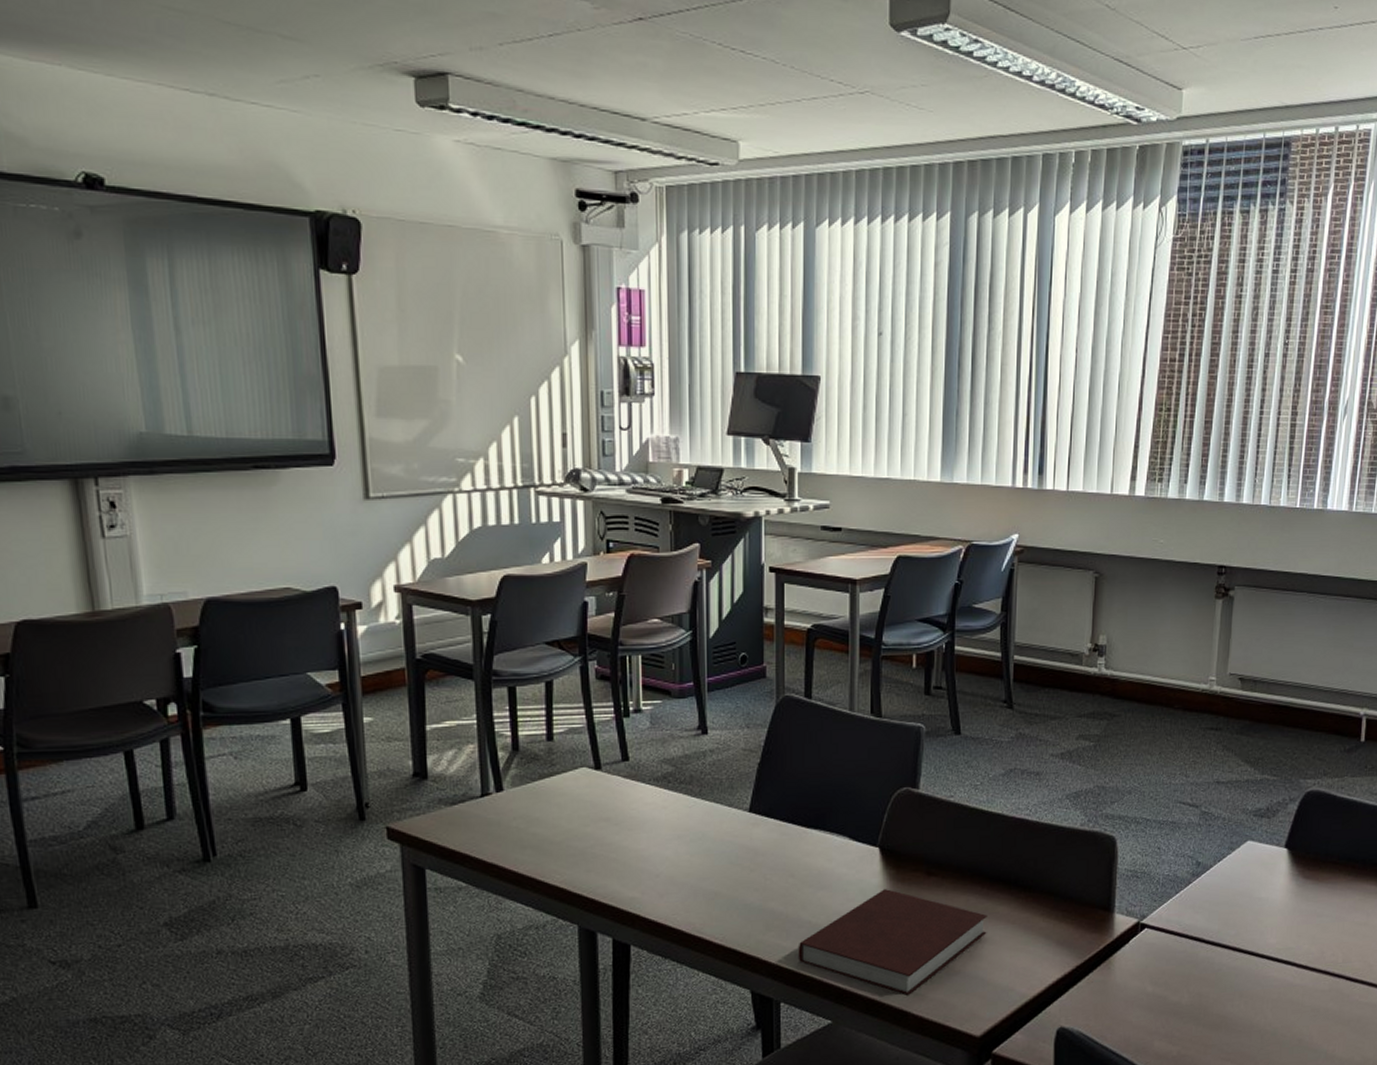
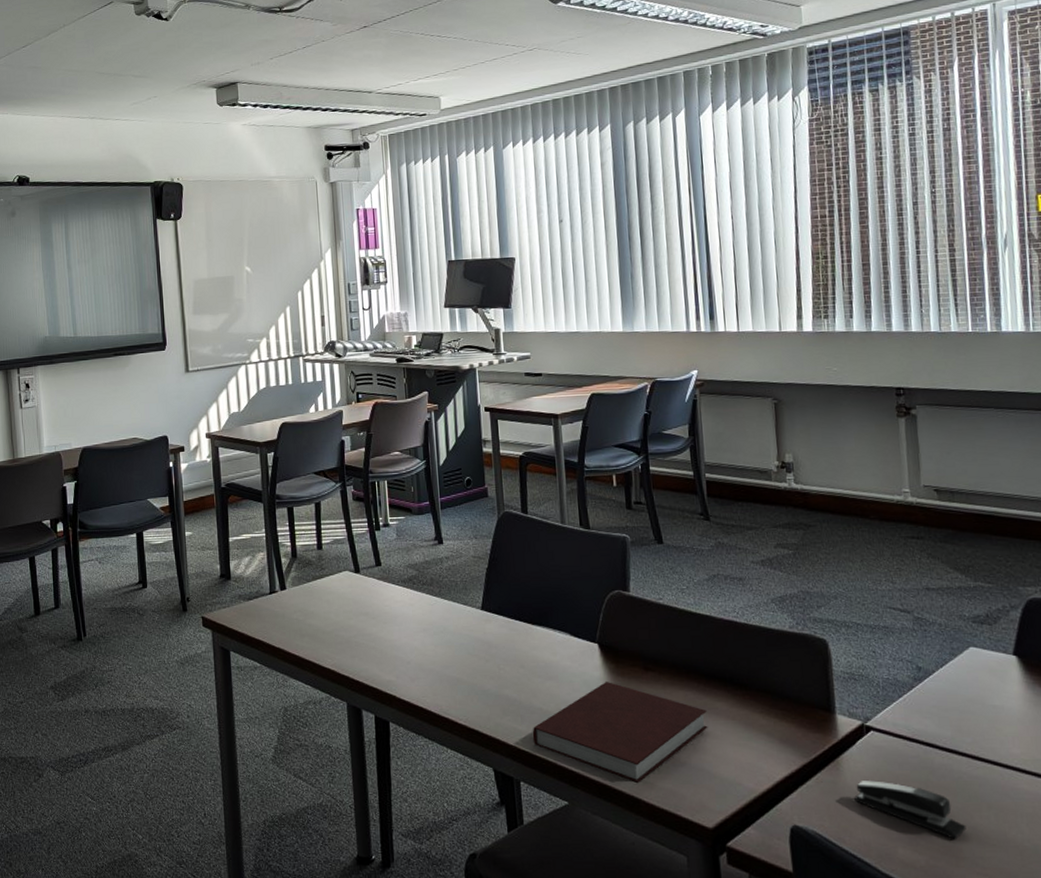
stapler: none [1121,977,1218,1029] -> present [854,781,966,839]

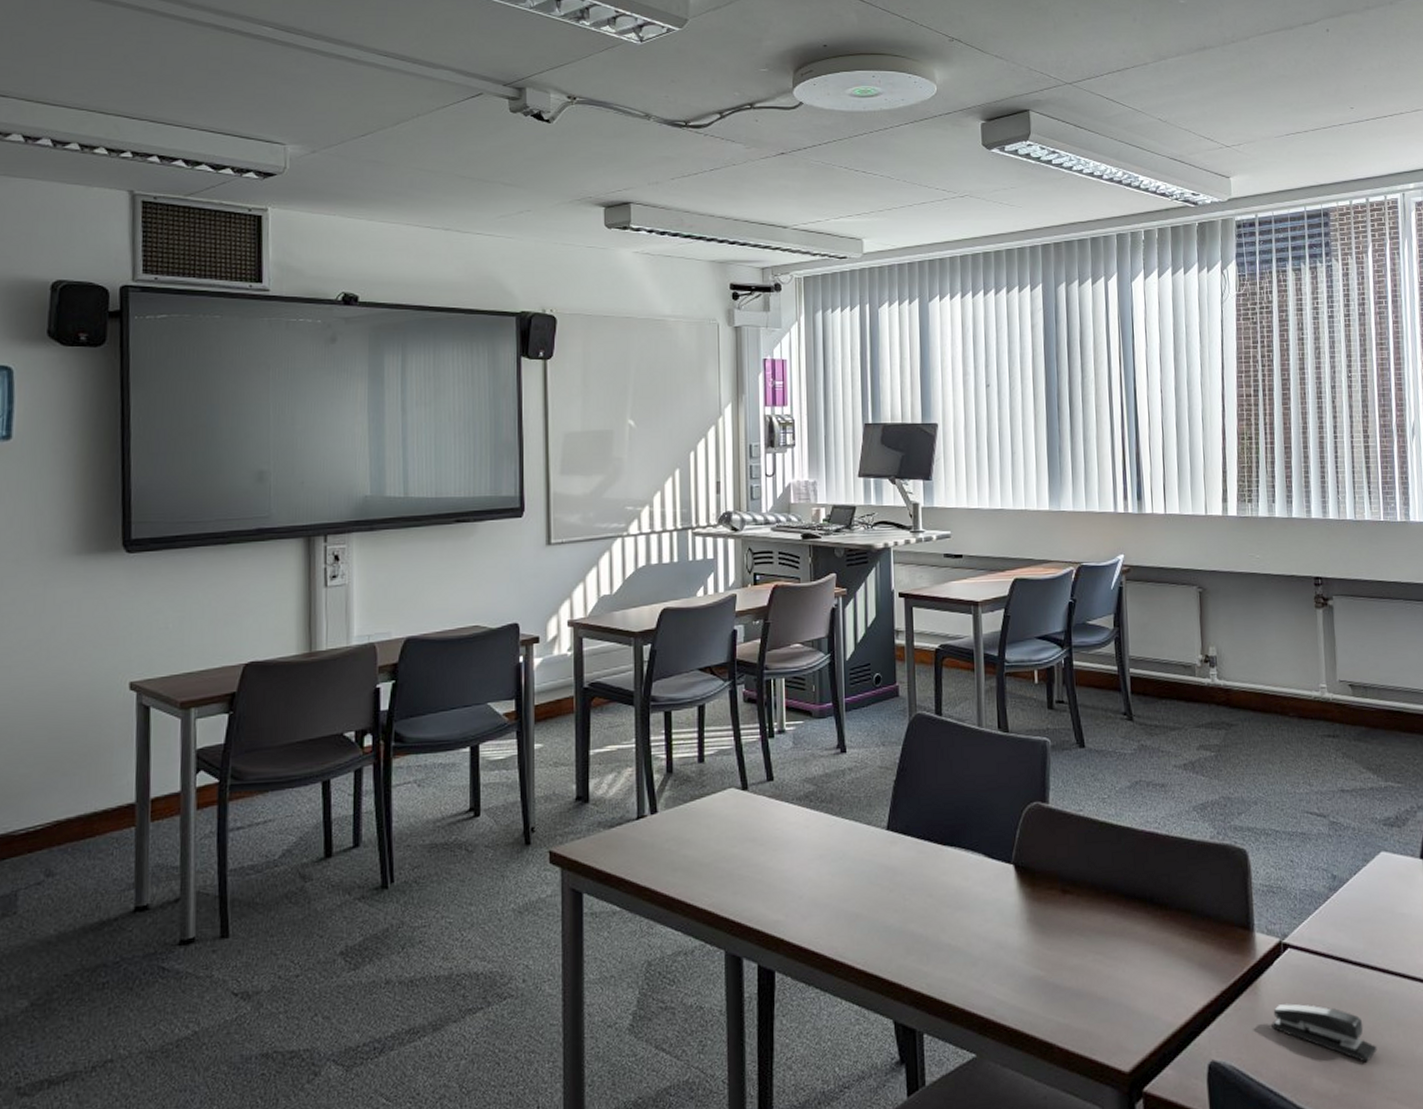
notebook: present [532,682,708,783] -> none [938,908,1127,1025]

